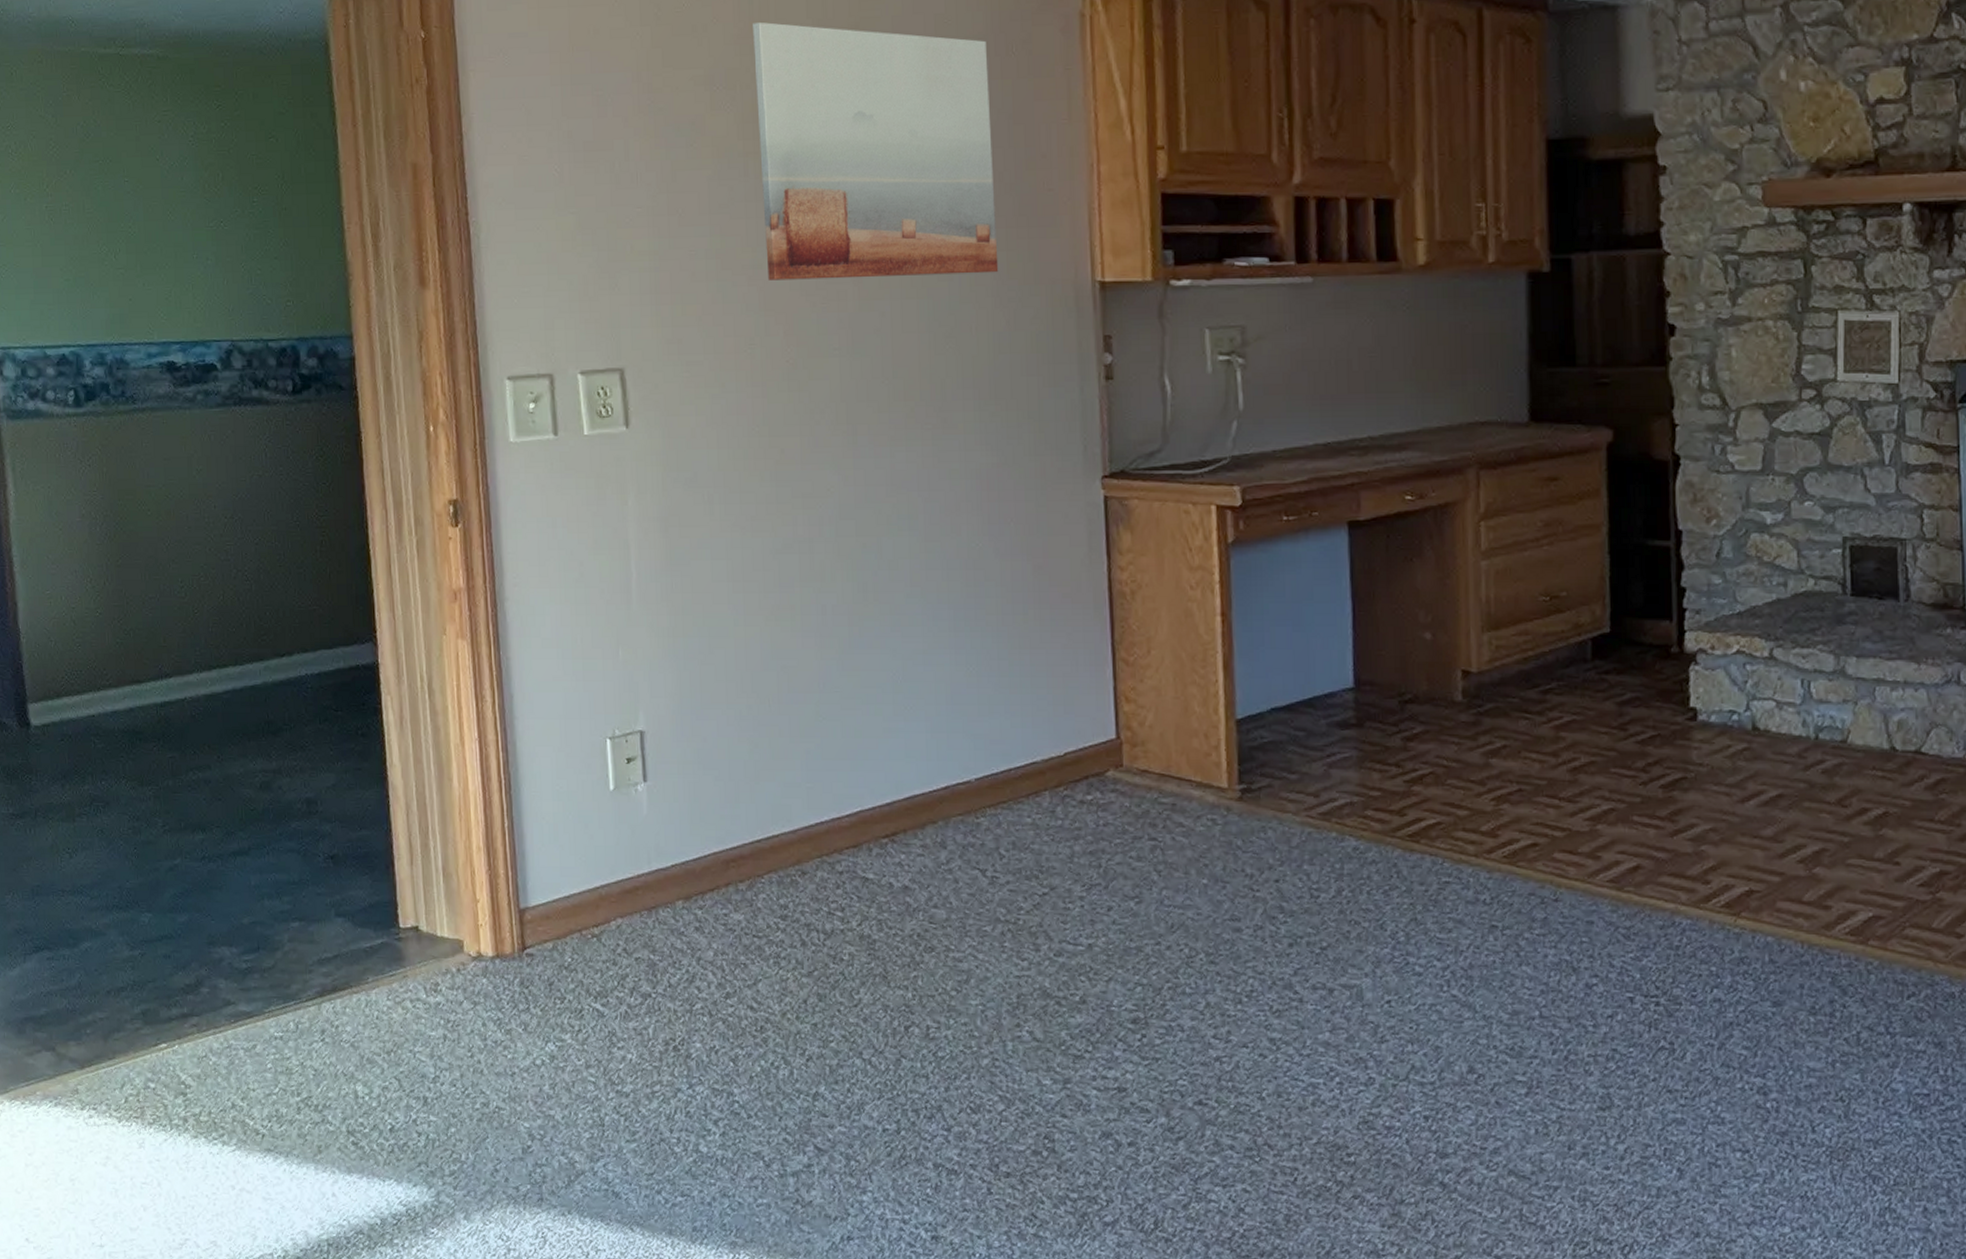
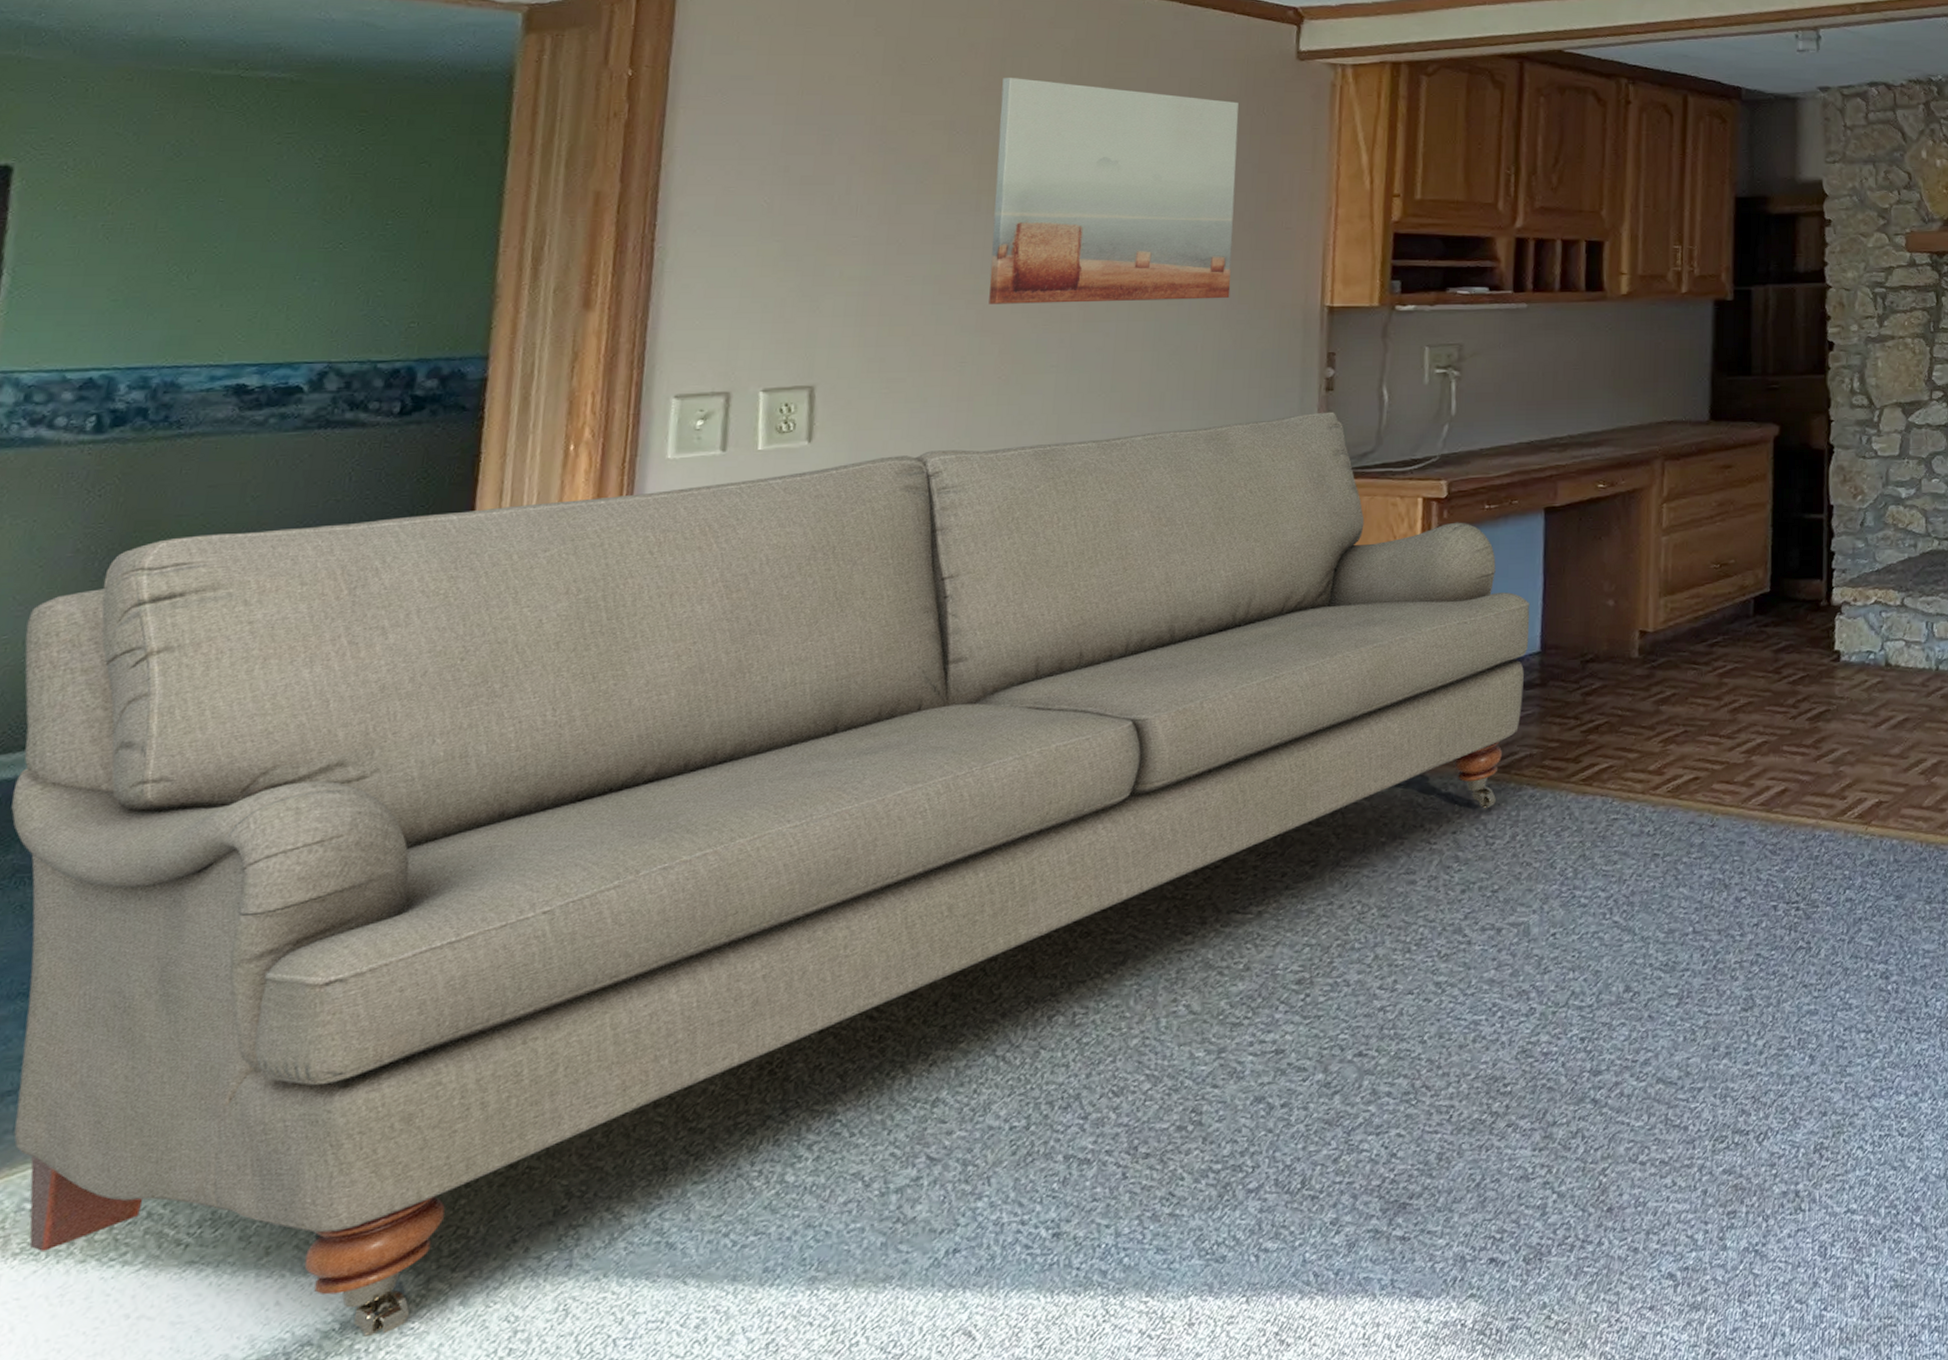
sofa: none [60,404,1341,1235] -> present [11,411,1531,1338]

